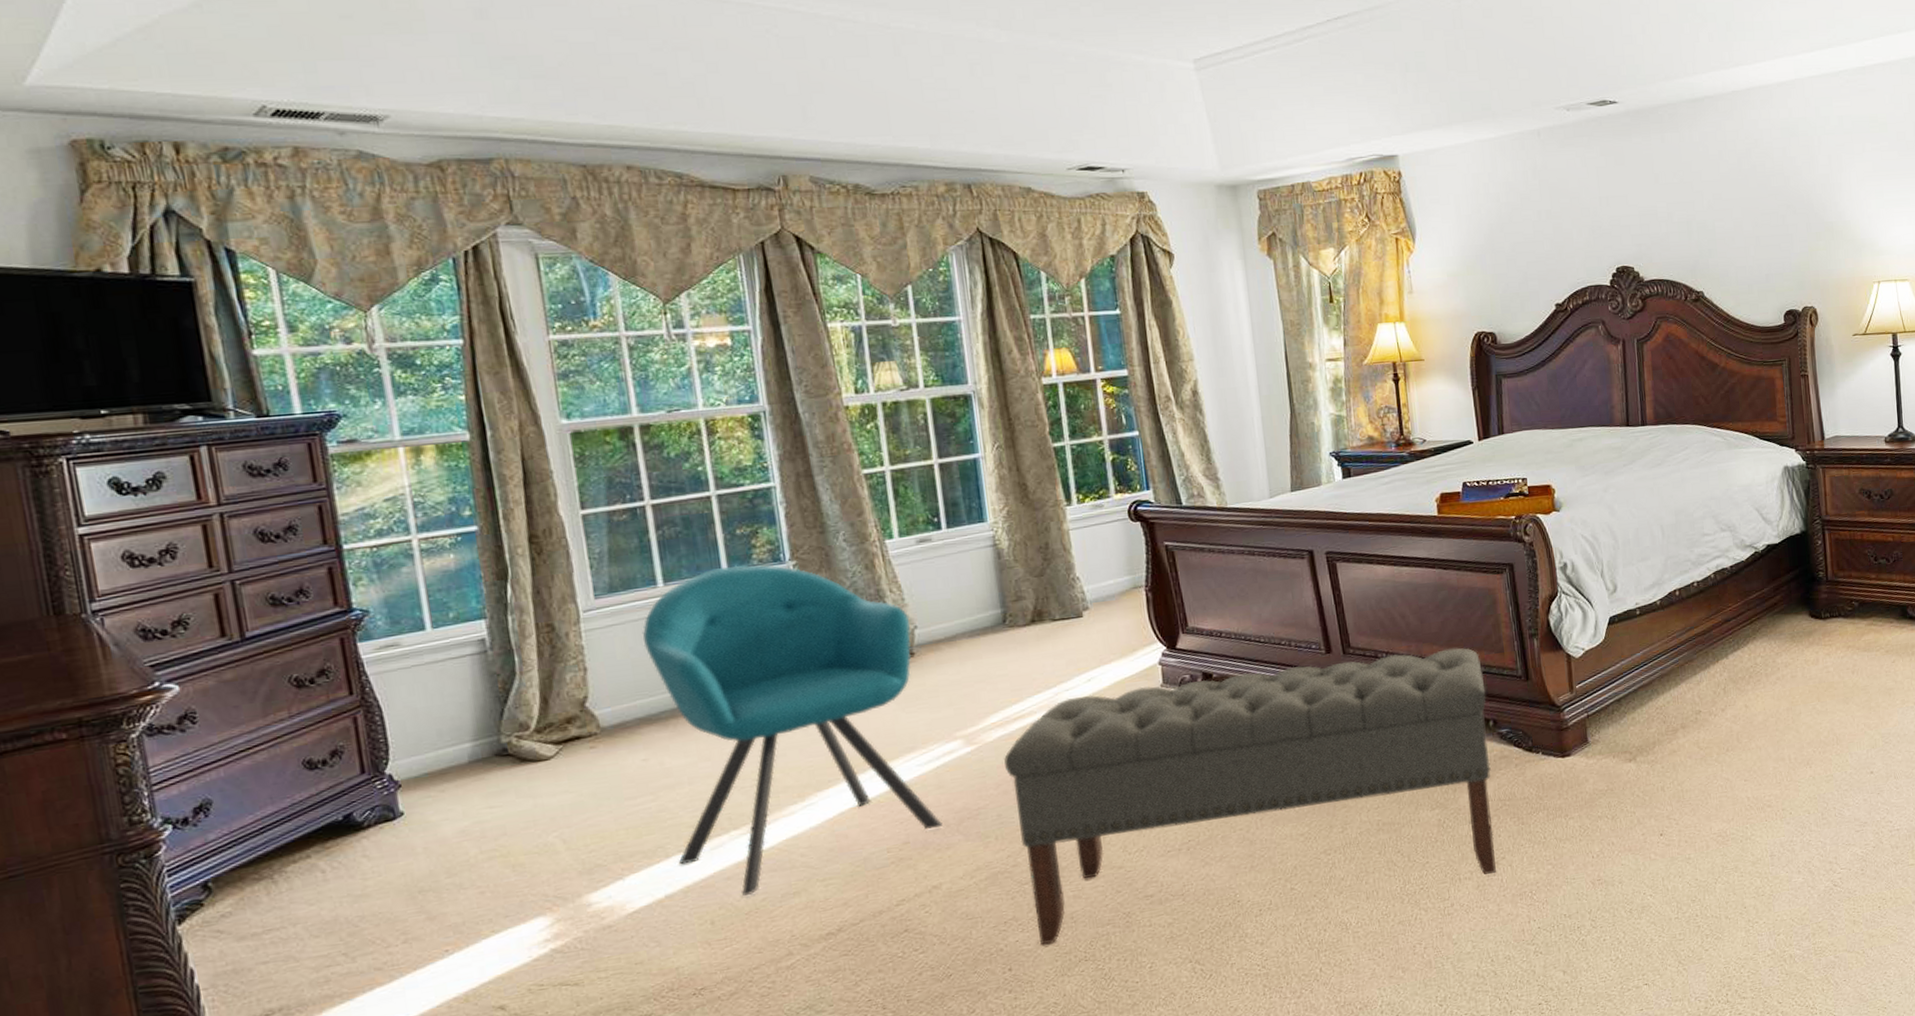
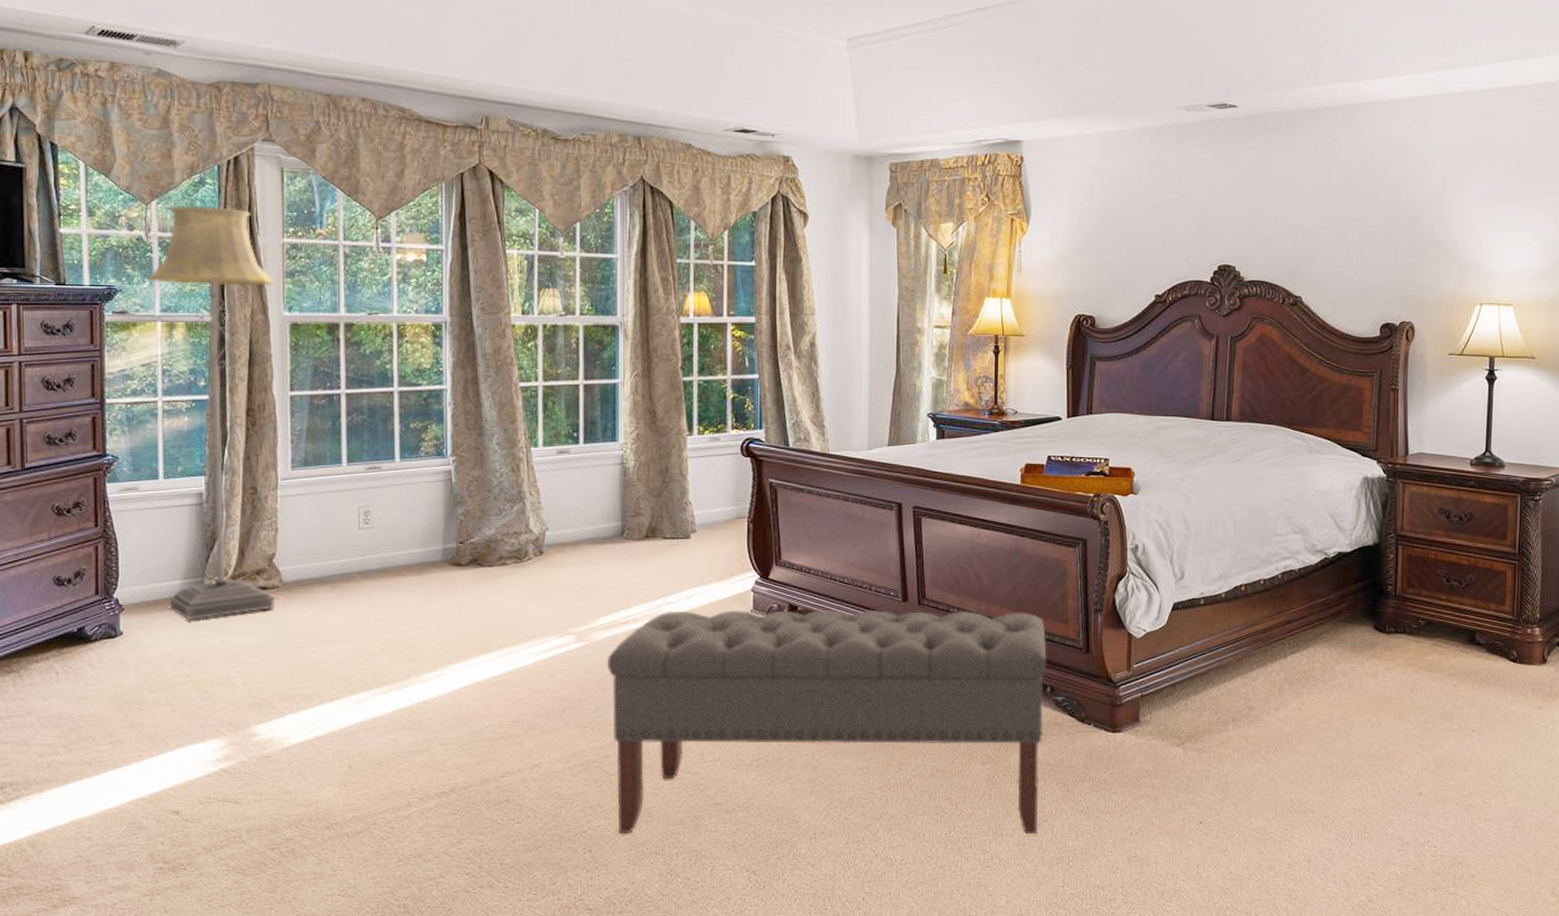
floor lamp: none [378,306,595,787] -> present [147,205,274,621]
chair: present [641,565,943,896] -> none [324,455,549,747]

